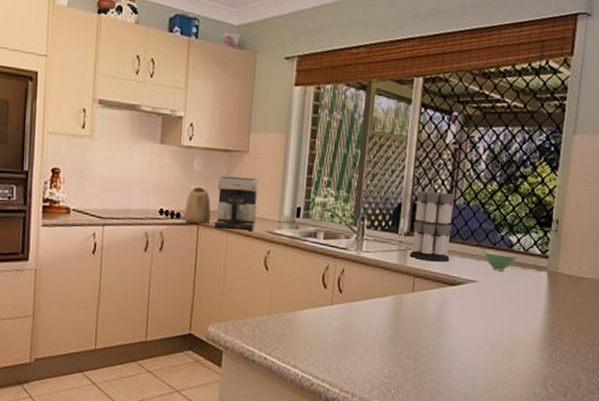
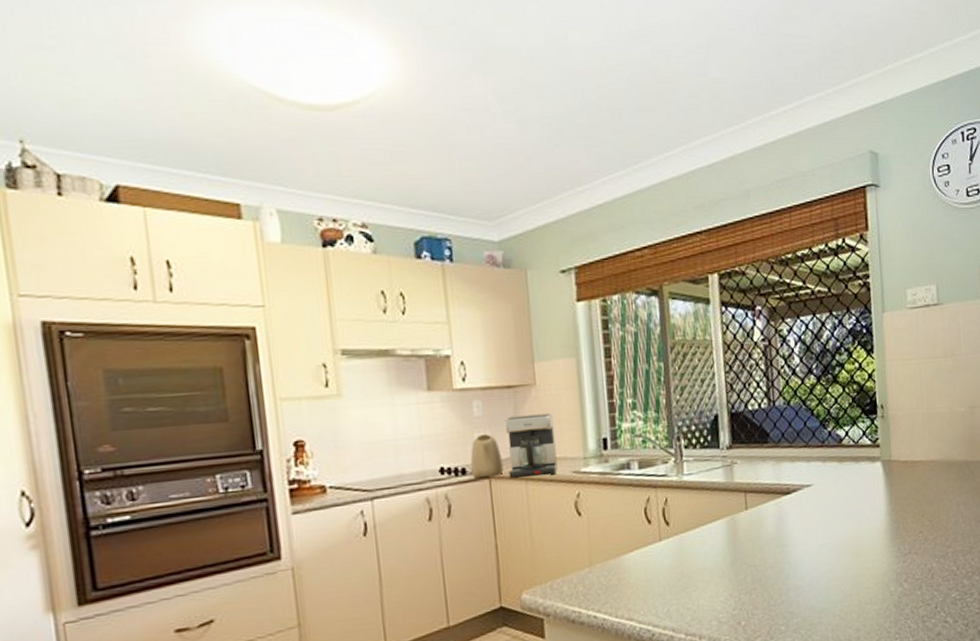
spice rack: present [410,182,456,262] -> none [732,384,779,473]
bowl: present [484,250,517,271] -> none [814,448,848,470]

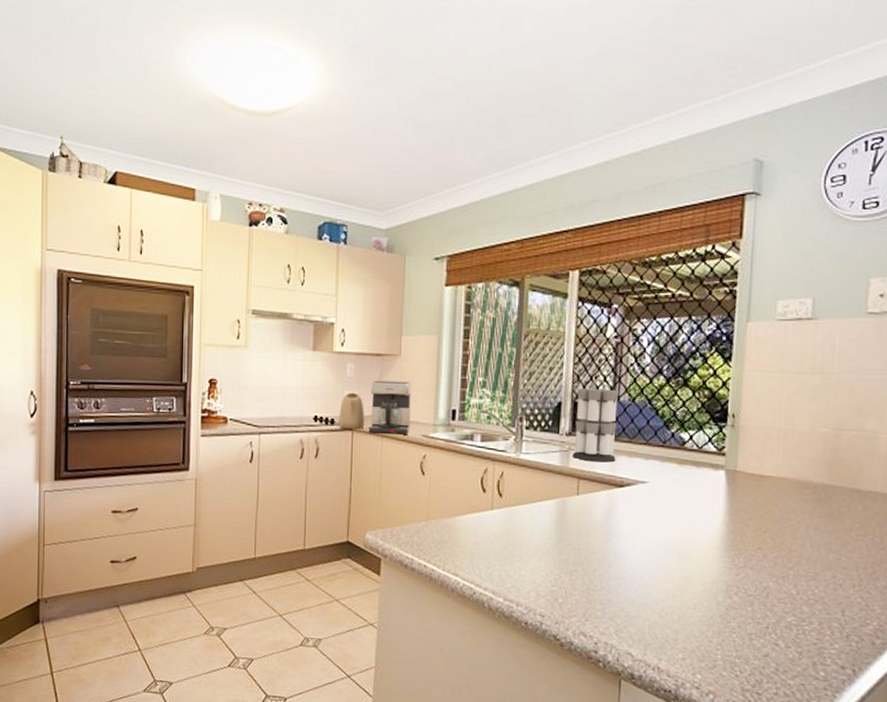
spice rack: none [732,384,779,473] -> present [573,378,620,463]

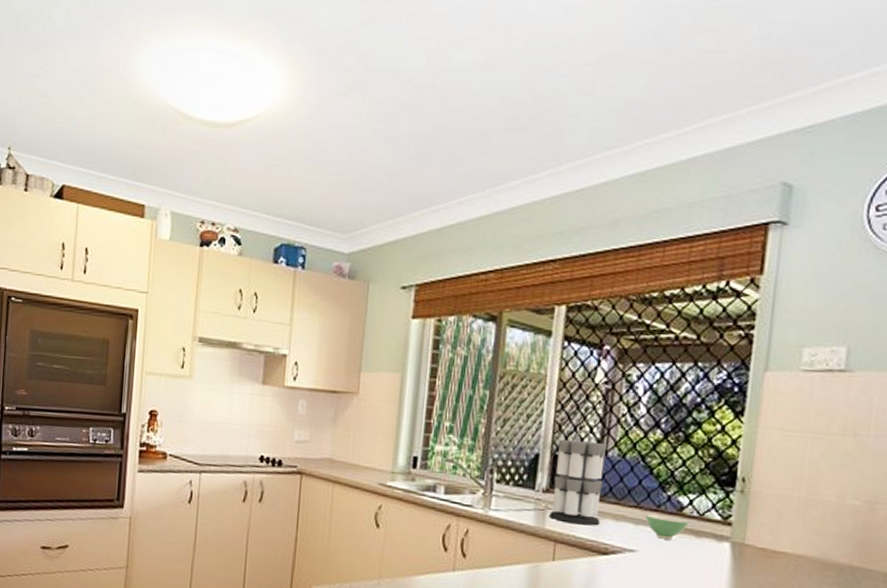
kettle: present [339,392,365,430] -> none [286,431,316,474]
coffee maker: present [368,380,412,436] -> none [319,420,369,483]
bowl: none [654,449,690,471] -> present [645,513,689,540]

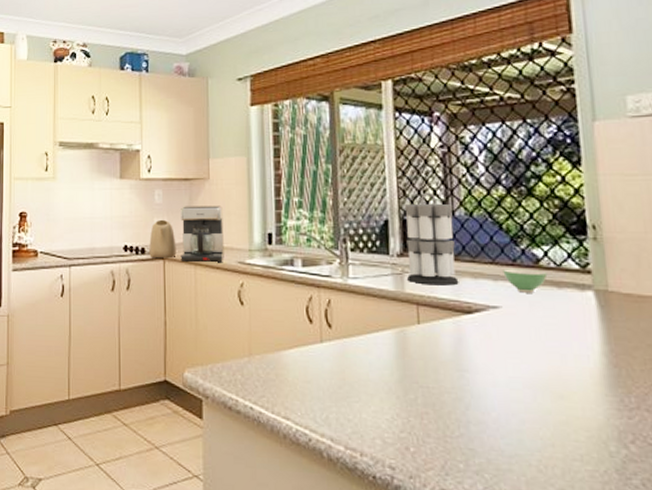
kettle: none [286,431,316,474] -> present [149,219,177,259]
coffee maker: none [319,420,369,483] -> present [180,205,224,263]

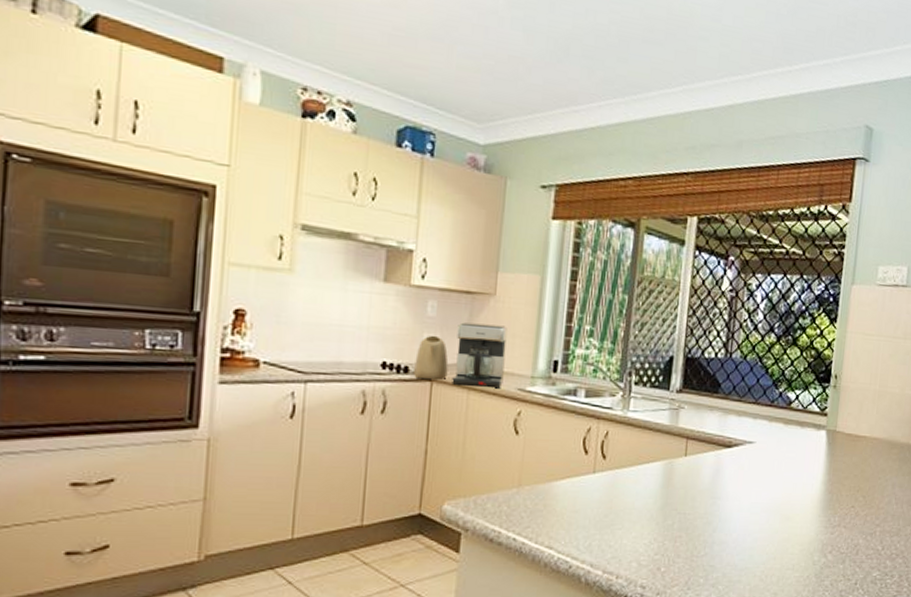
spice rack: present [404,192,459,286] -> none [682,333,732,422]
bowl: present [503,269,548,293] -> none [762,408,796,431]

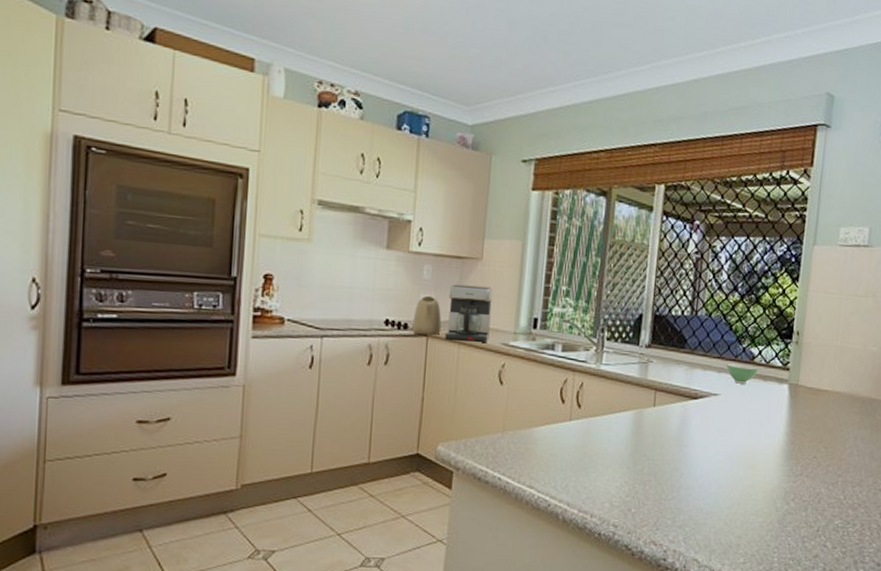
bowl: none [762,408,796,431] -> present [726,363,759,384]

